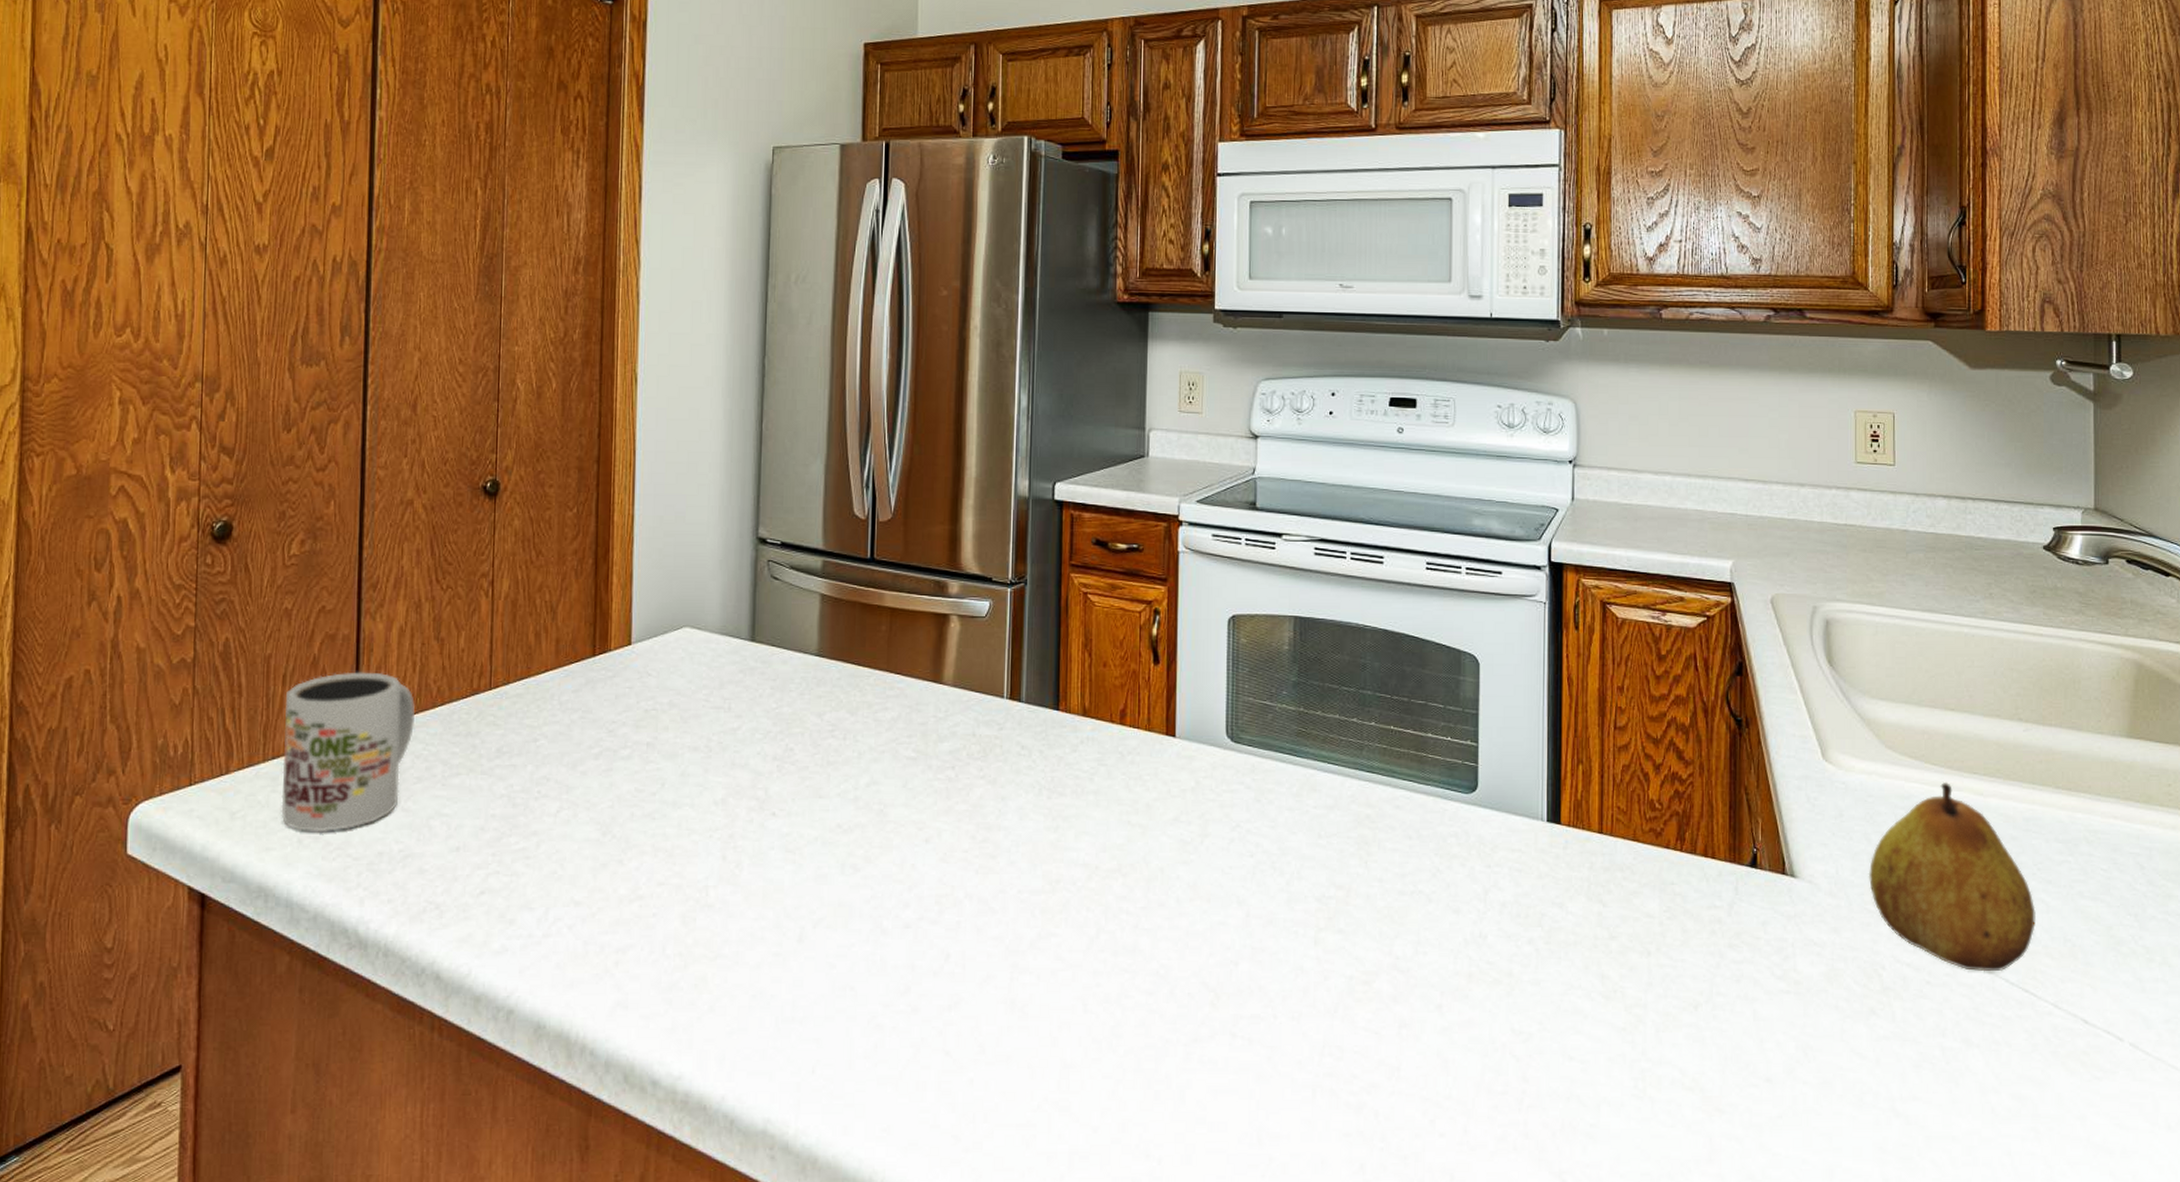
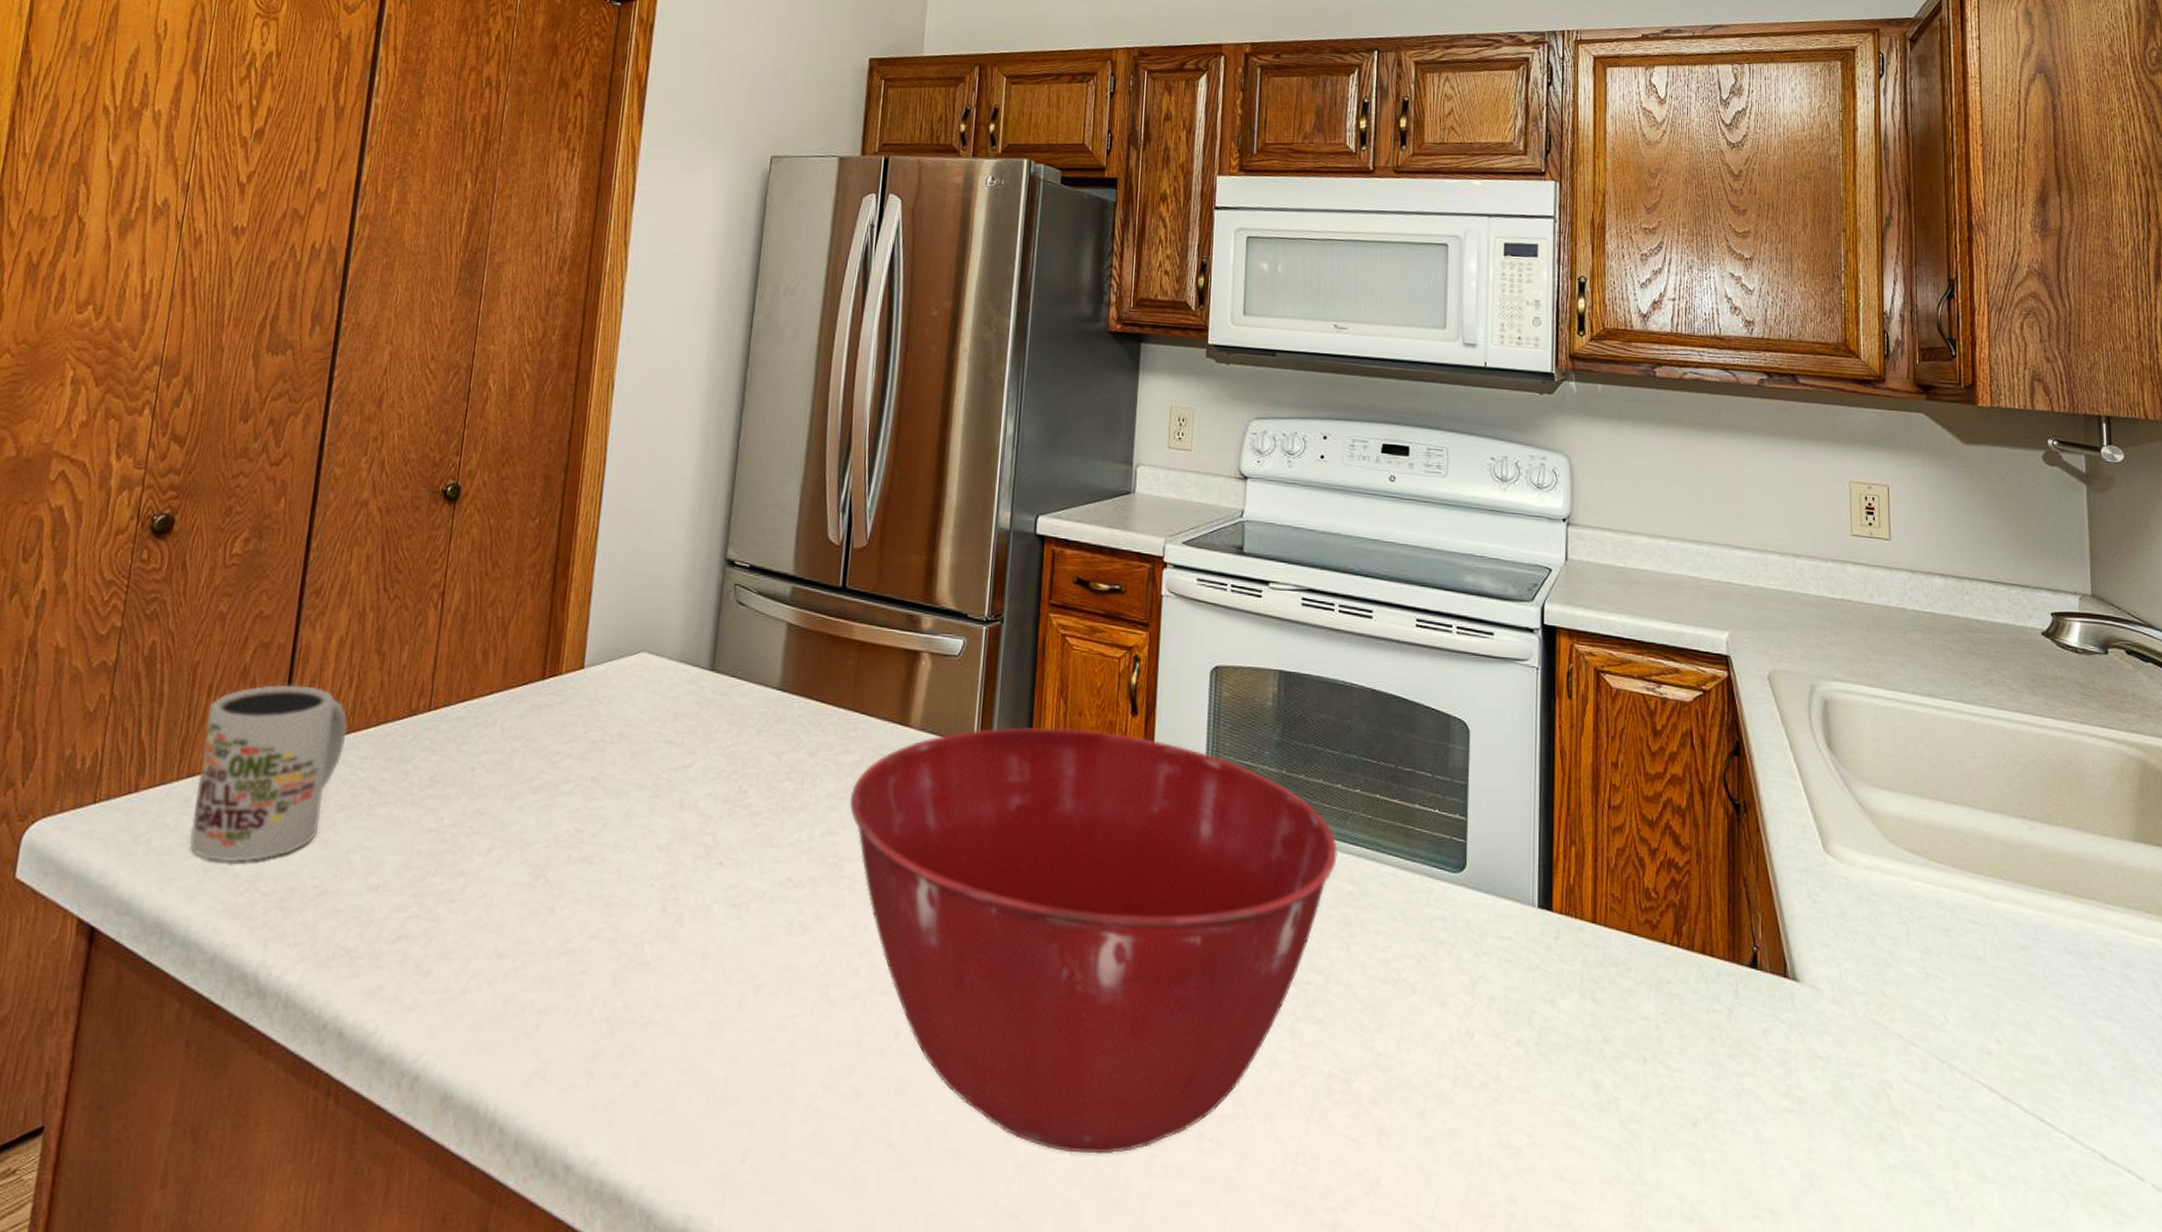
mixing bowl: none [891,679,1354,1054] -> present [850,727,1338,1154]
fruit: present [1868,781,2036,972] -> none [1873,881,2049,1097]

